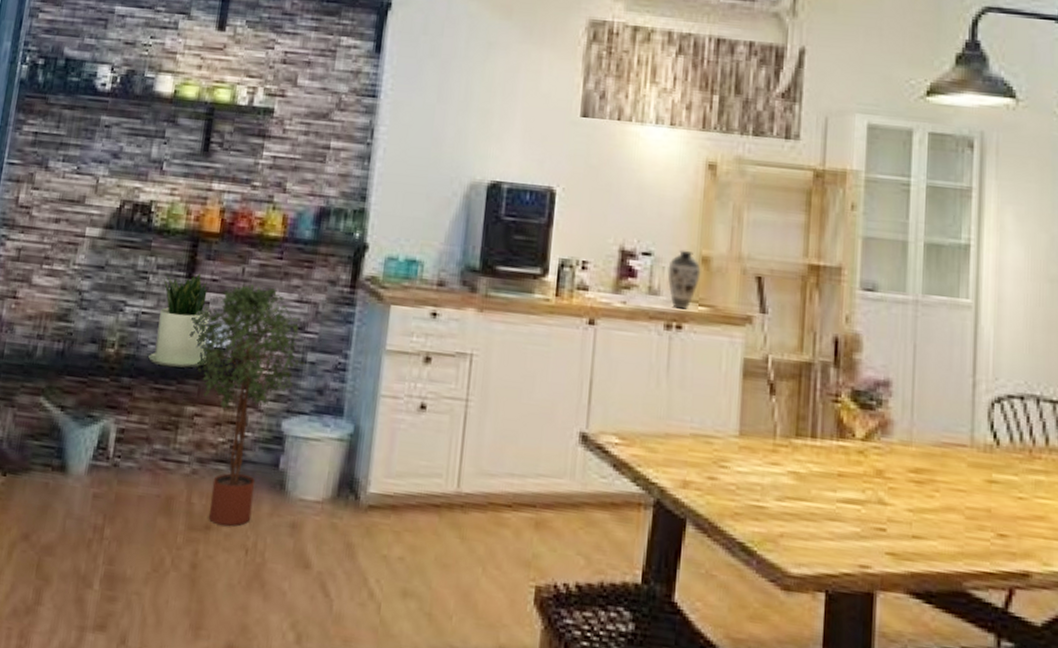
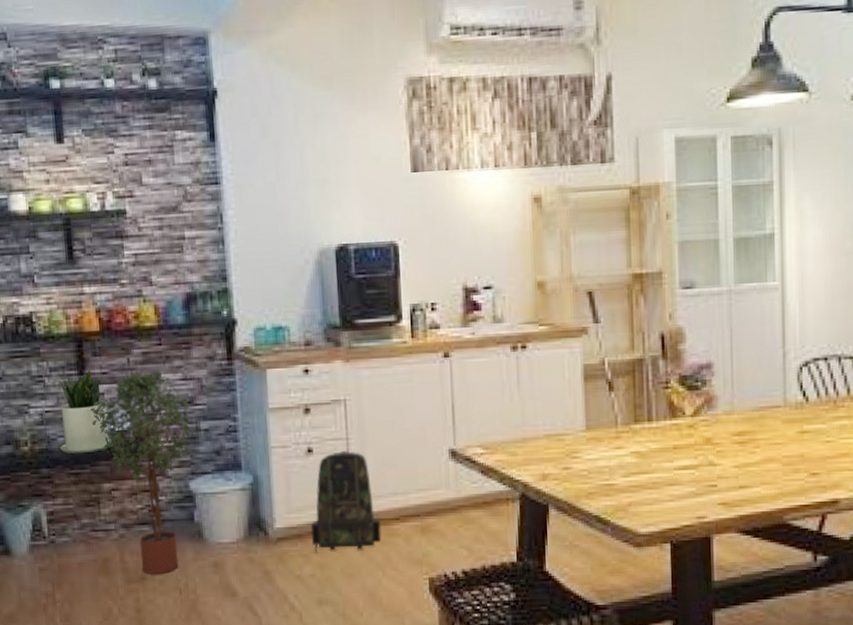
backpack: none [407,412,490,536] -> present [310,450,382,553]
decorative vase: present [667,249,701,309] -> none [508,278,538,331]

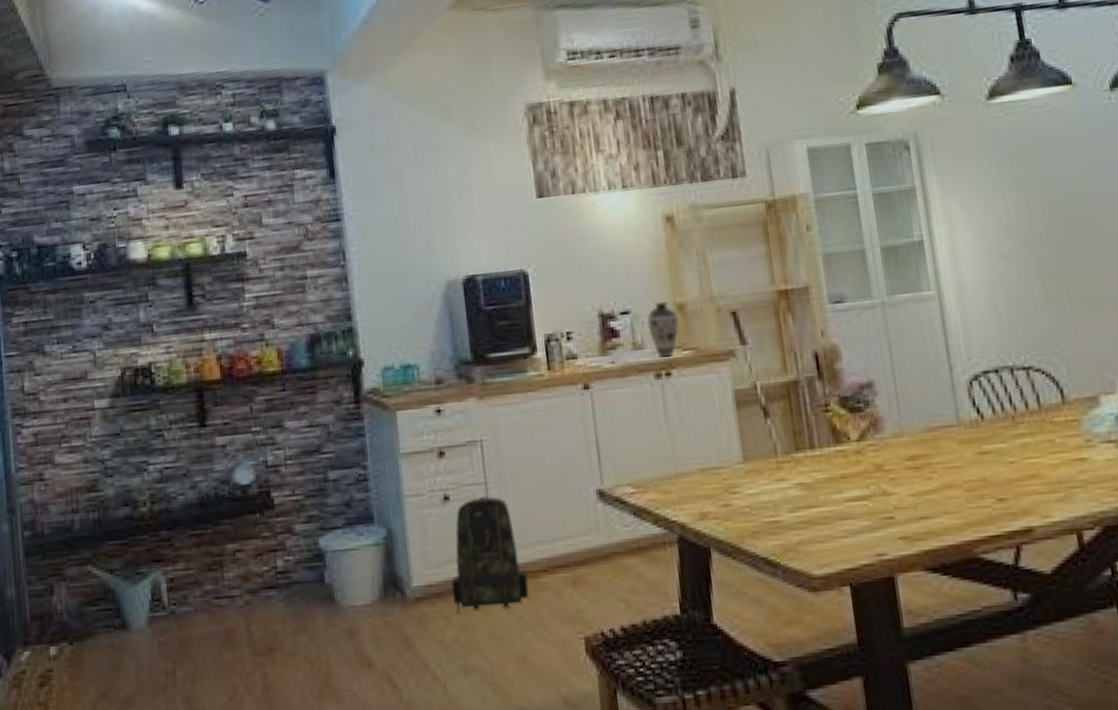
planter: present [57,369,114,454] -> none [177,420,238,513]
potted tree: present [90,371,200,575] -> none [211,419,328,646]
decorative vase: none [508,278,538,331] -> present [647,301,679,357]

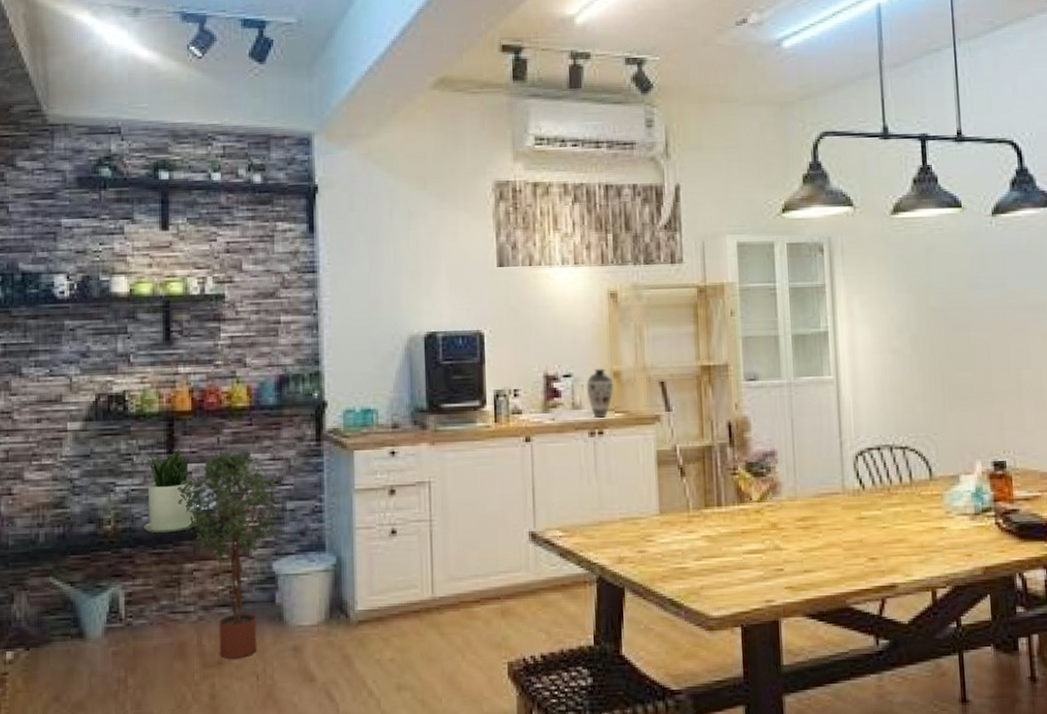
planter: none [177,420,238,513] -> present [144,448,199,534]
potted tree: none [211,419,328,646] -> present [176,451,285,659]
backpack: present [451,496,530,613] -> none [392,531,462,636]

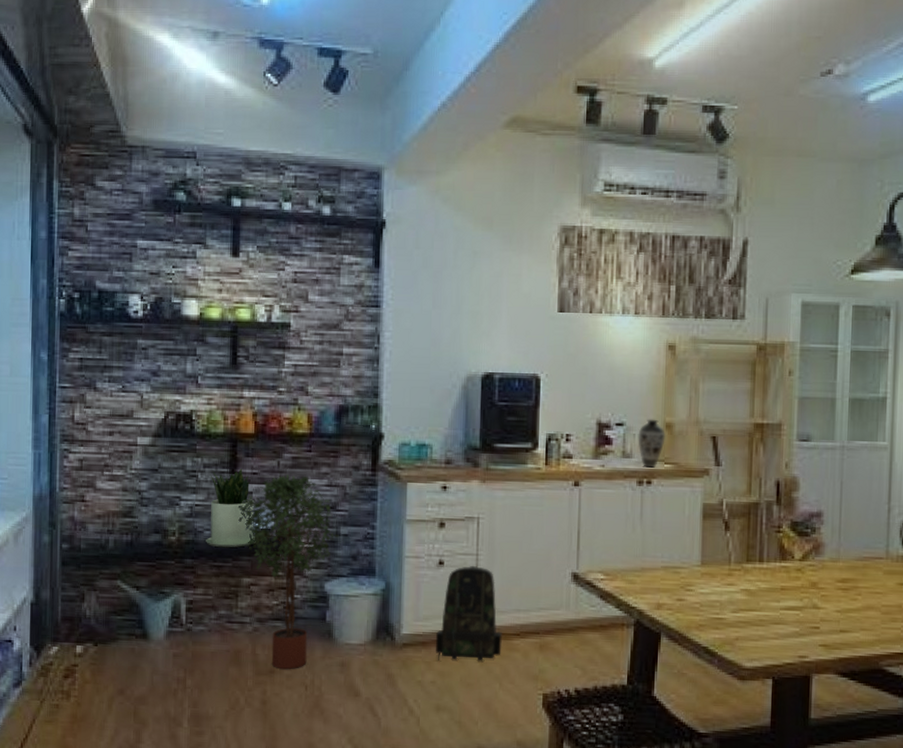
backpack: none [392,531,462,636] -> present [435,565,502,661]

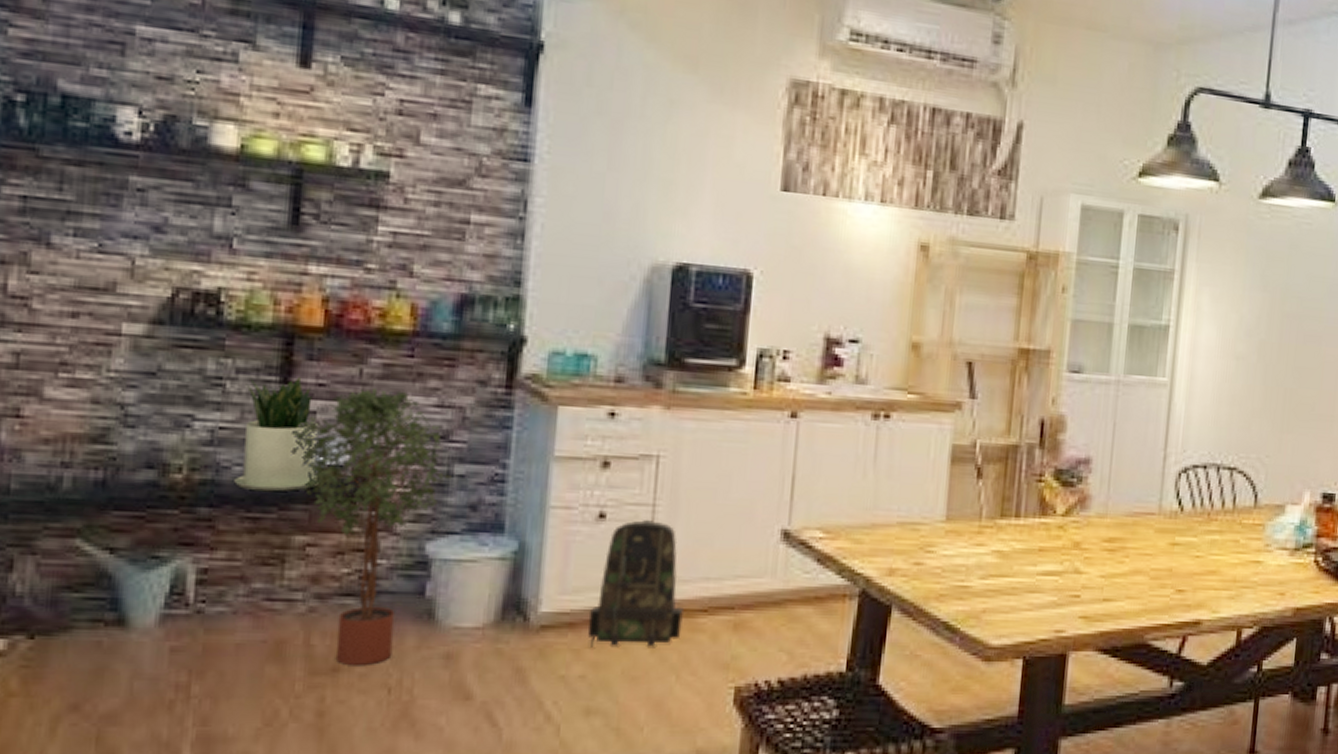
decorative vase: present [638,419,666,468] -> none [876,336,911,398]

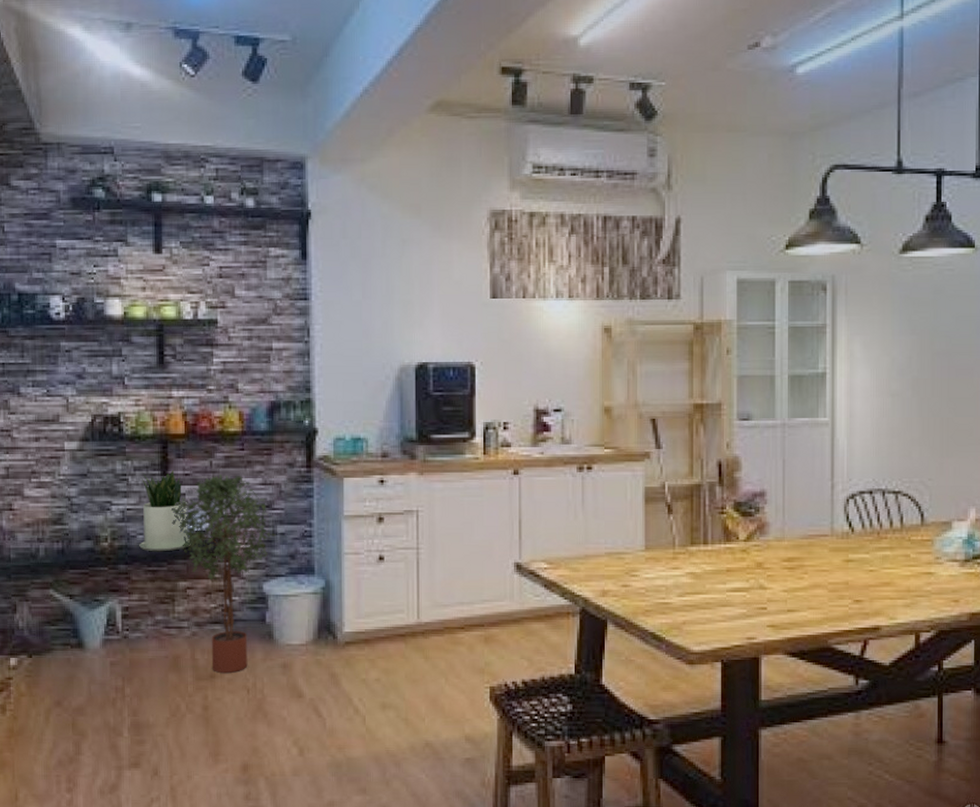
backpack: present [587,519,683,647] -> none [378,559,446,658]

